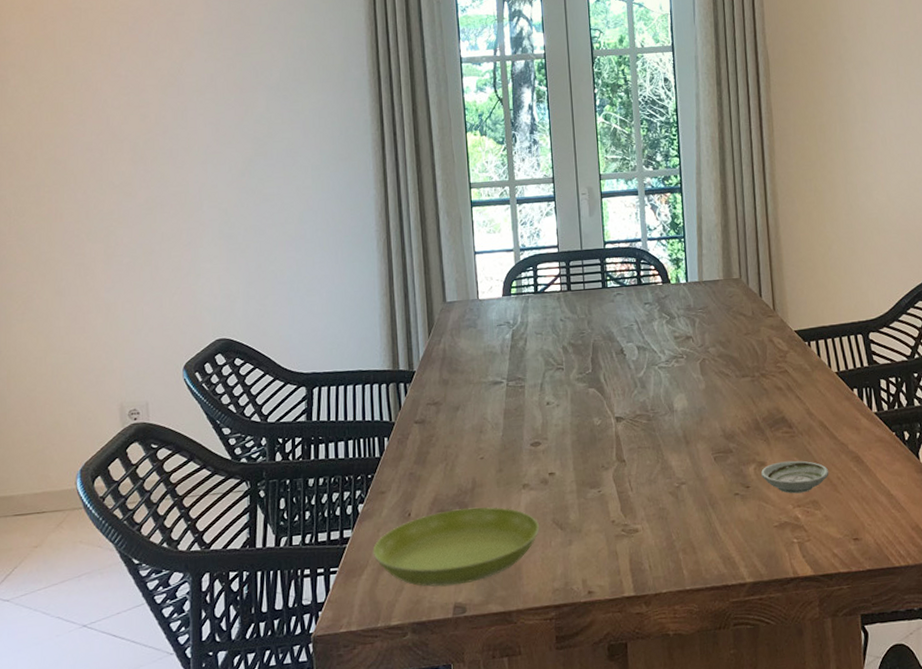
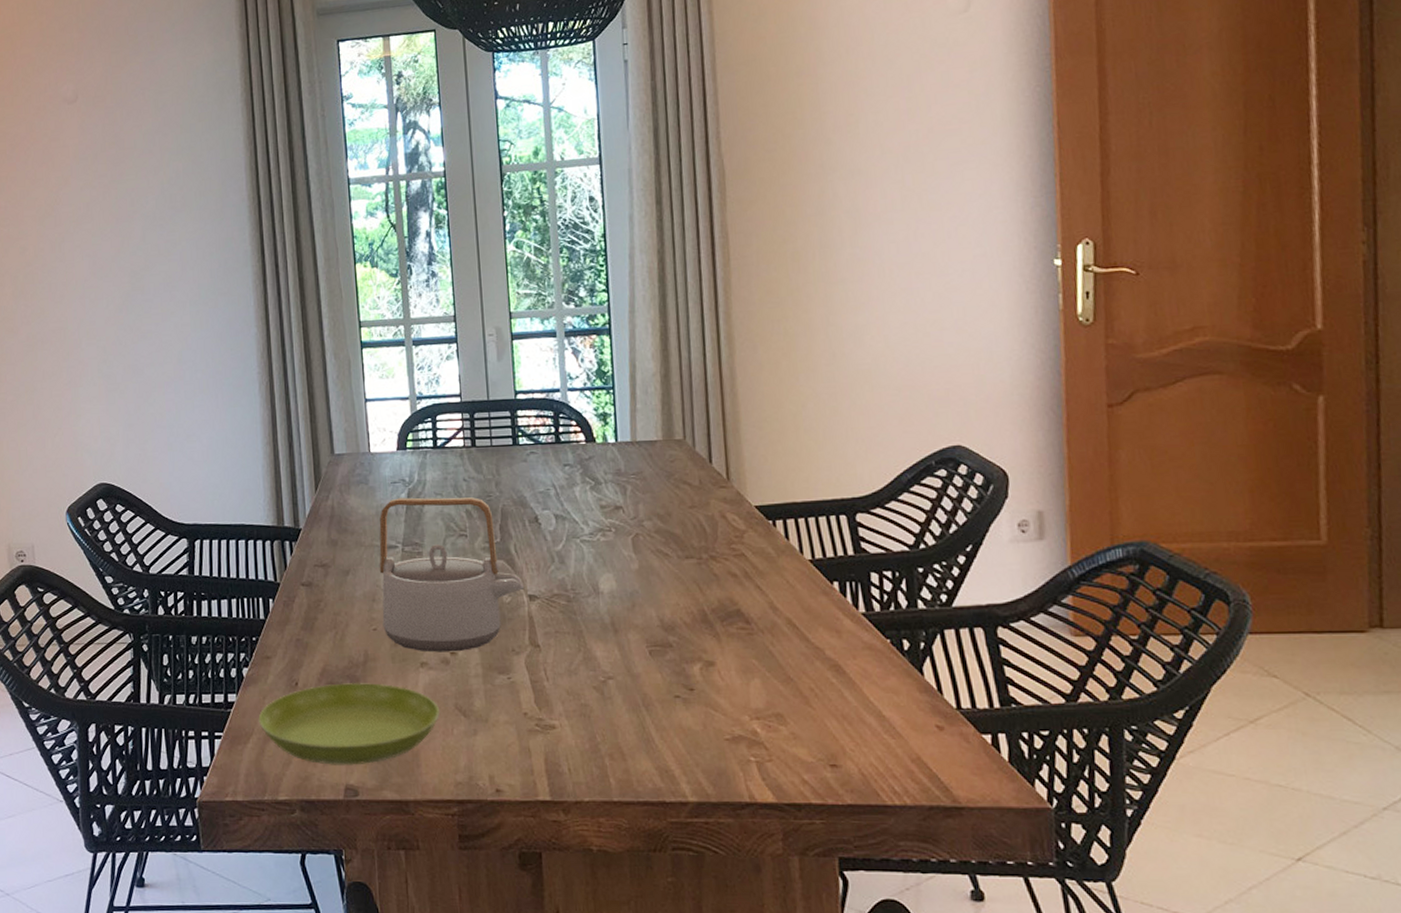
teapot: none [486,335,612,475] -> present [379,497,525,653]
saucer: present [761,460,829,494] -> none [709,663,799,703]

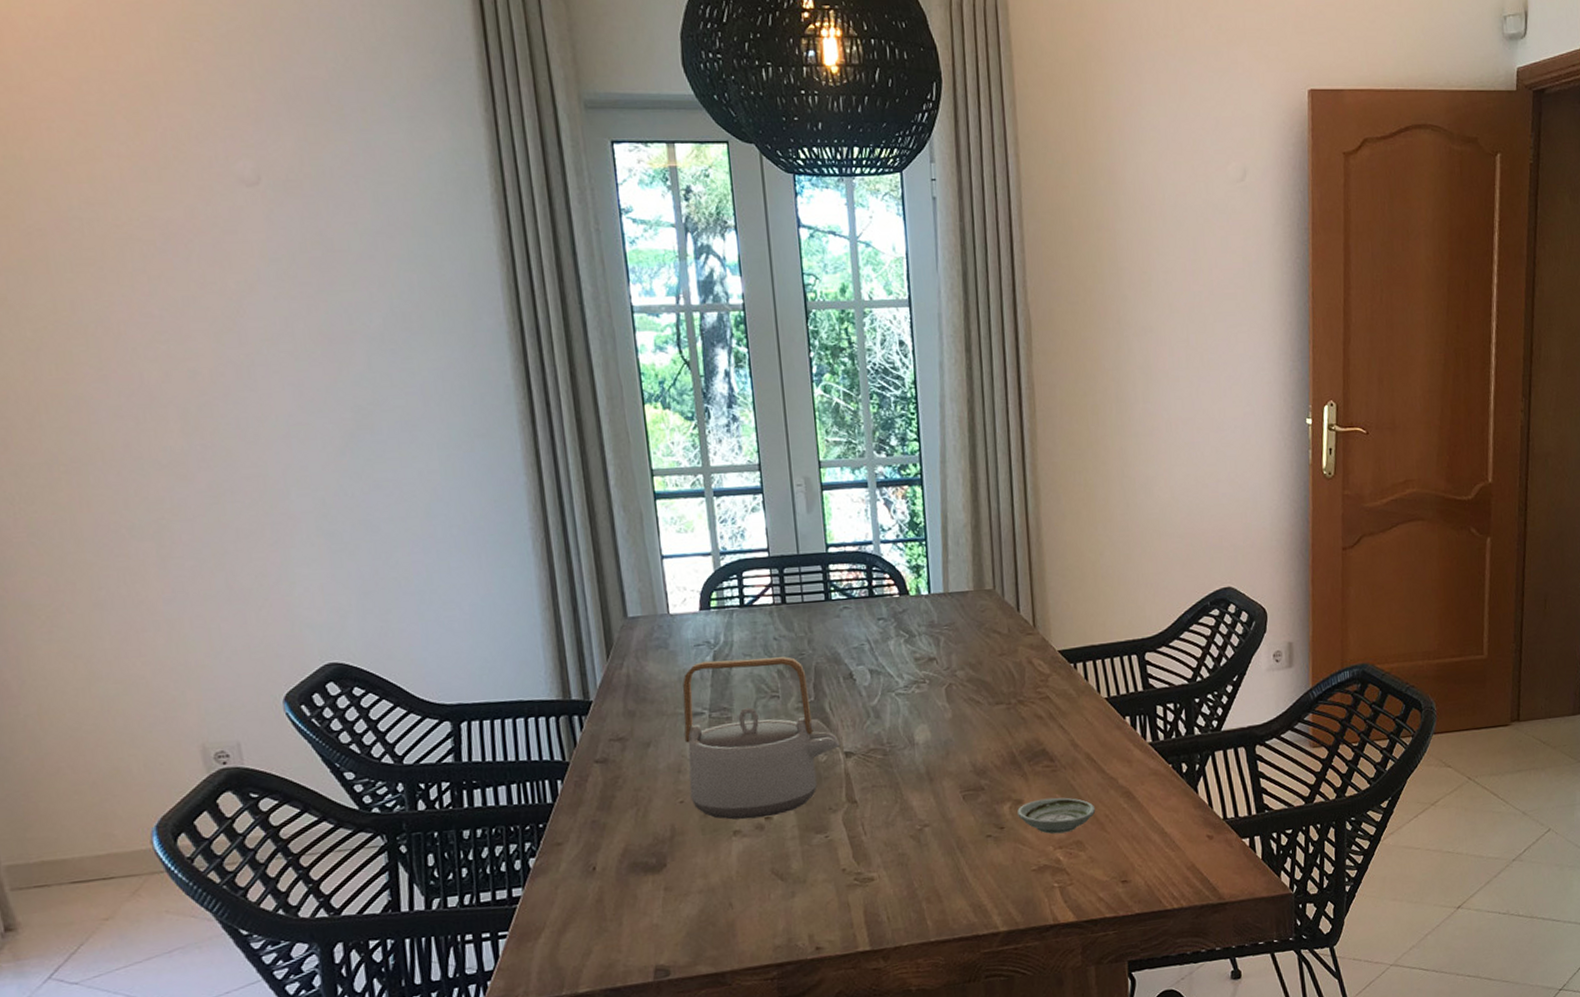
saucer: present [258,682,441,765] -> none [550,857,756,949]
saucer: none [709,663,799,703] -> present [1017,797,1096,834]

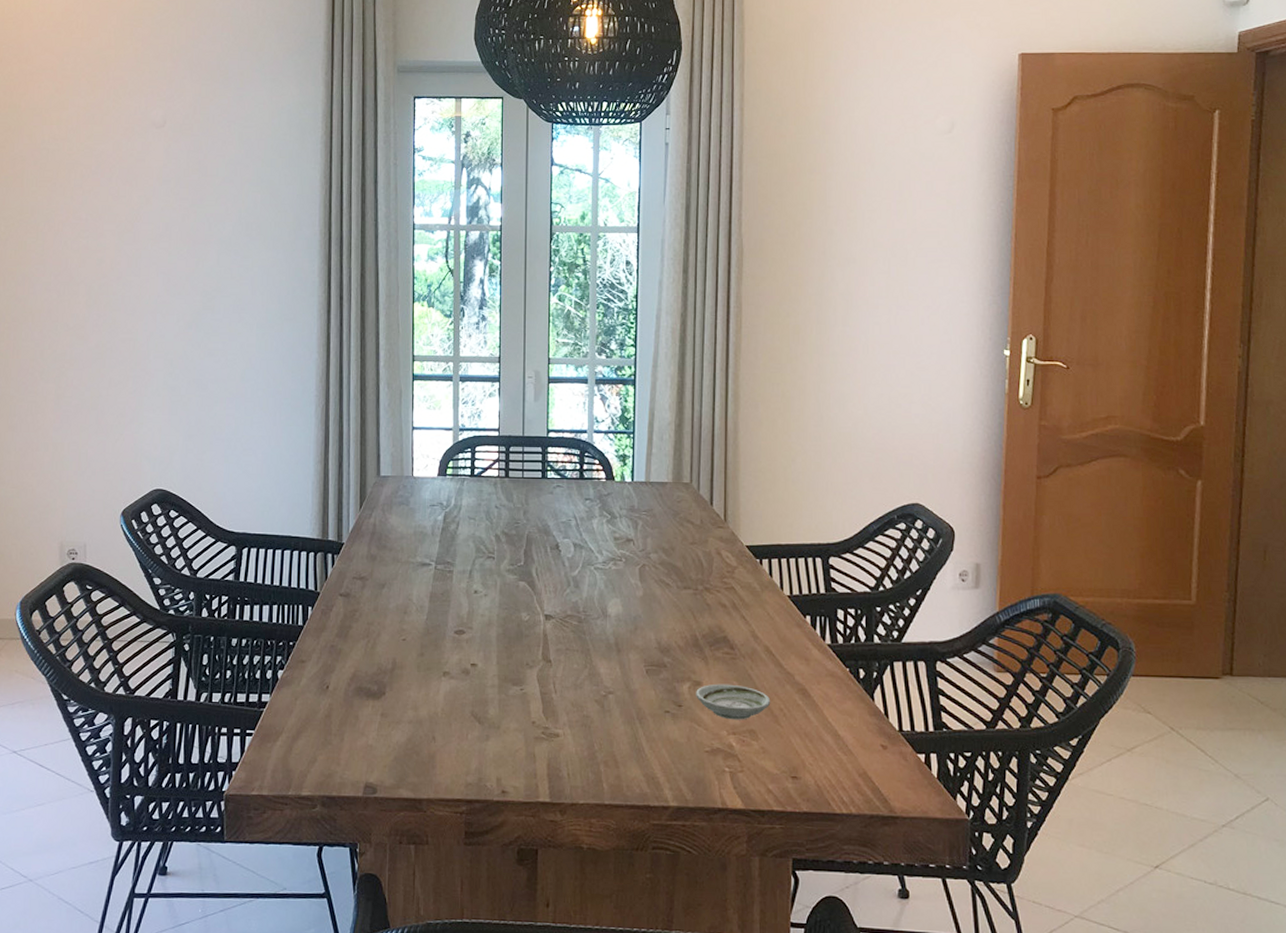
teapot: present [682,656,841,820] -> none [412,520,542,664]

